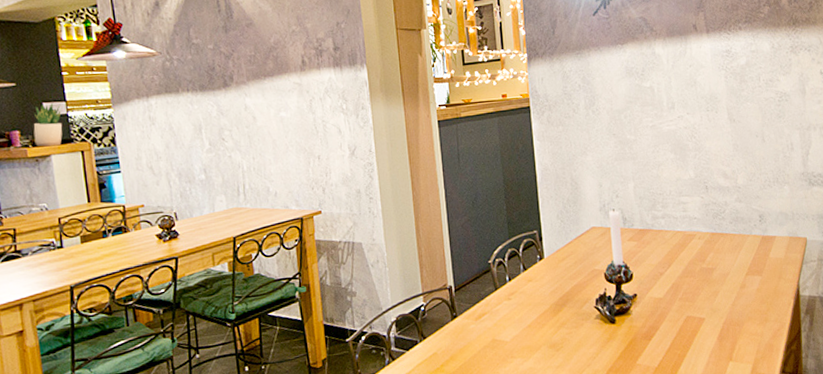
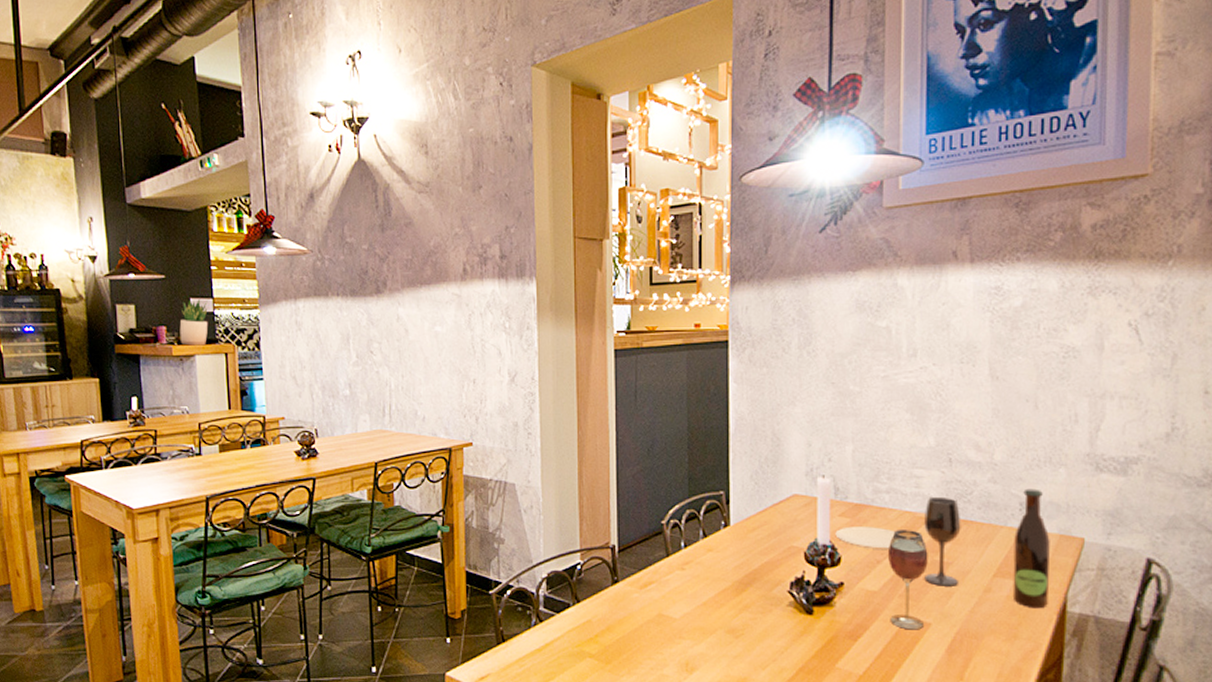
plate: none [627,246,672,265] -> present [835,526,895,549]
wineglass: none [667,245,700,326] -> present [887,530,928,630]
wine glass: none [691,216,721,288] -> present [923,496,961,586]
bottle: none [758,203,787,296] -> present [1012,488,1050,607]

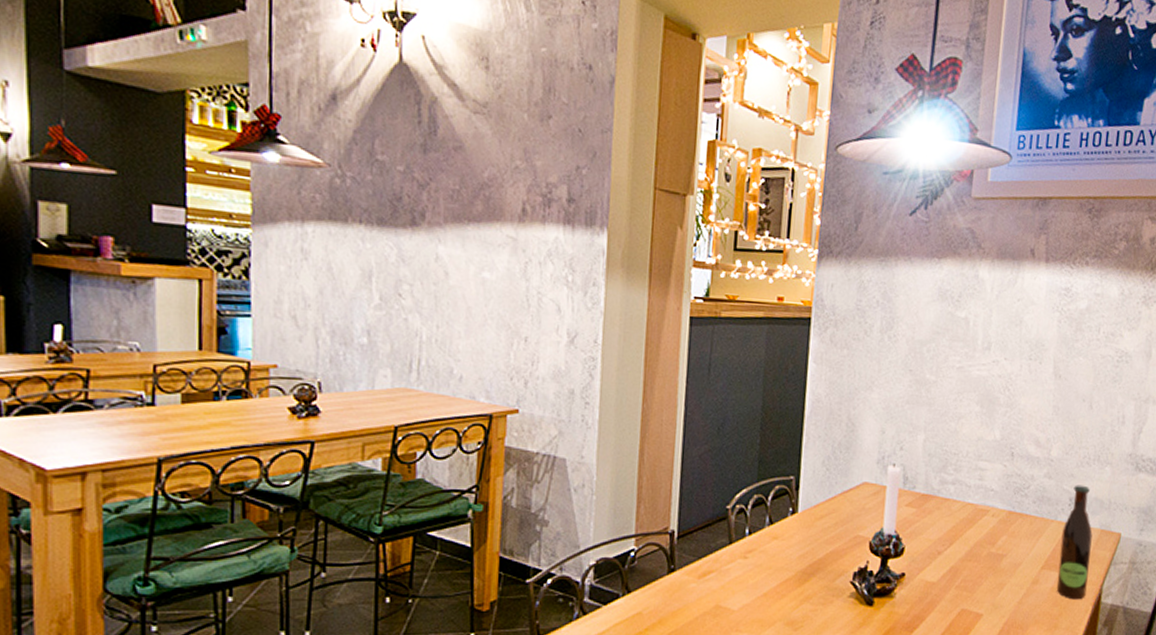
planter: present [180,298,208,346] -> none [133,206,178,267]
plate: present [835,526,895,549] -> none [901,517,957,540]
wineglass: present [887,530,928,630] -> none [945,521,986,621]
wine glass: present [923,496,961,586] -> none [980,489,1018,578]

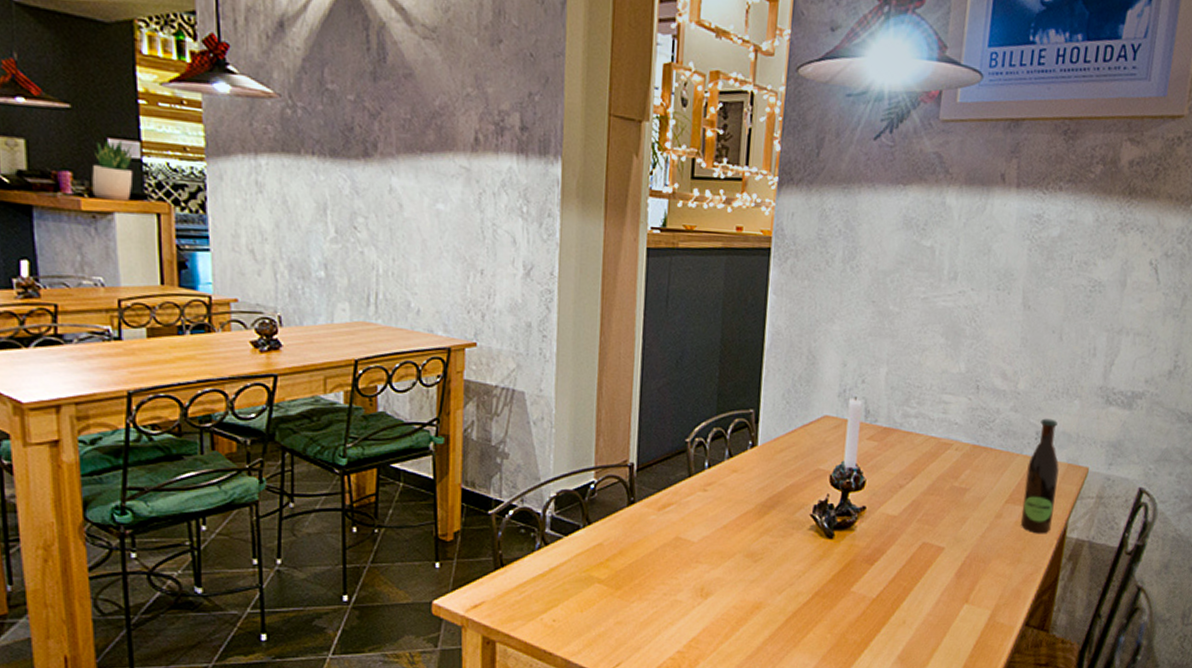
planter: none [133,206,178,267] -> present [92,139,134,202]

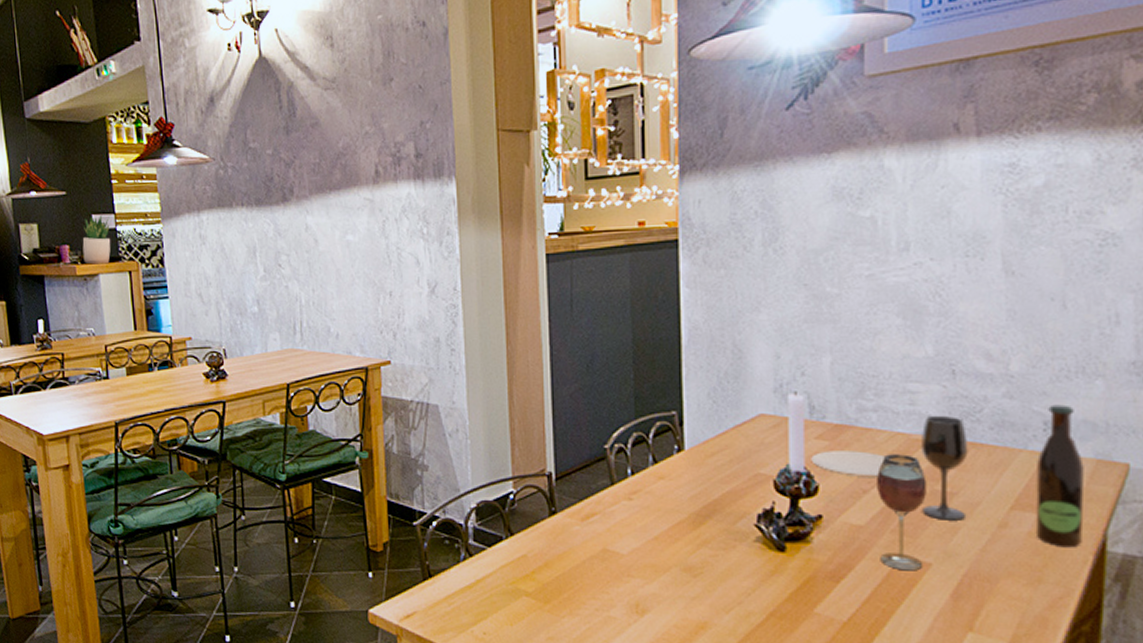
plate: none [862,450,919,474] -> present [811,451,885,477]
wineglass: none [906,455,949,554] -> present [875,454,927,571]
wine glass: none [942,423,982,512] -> present [920,415,969,521]

